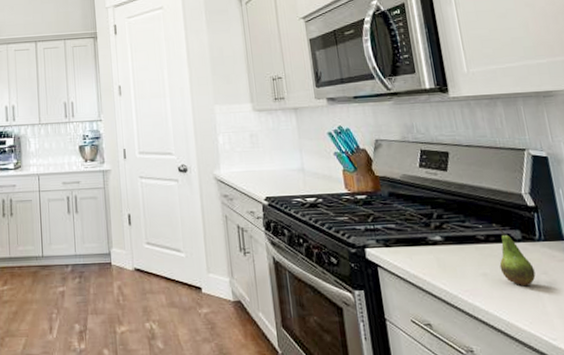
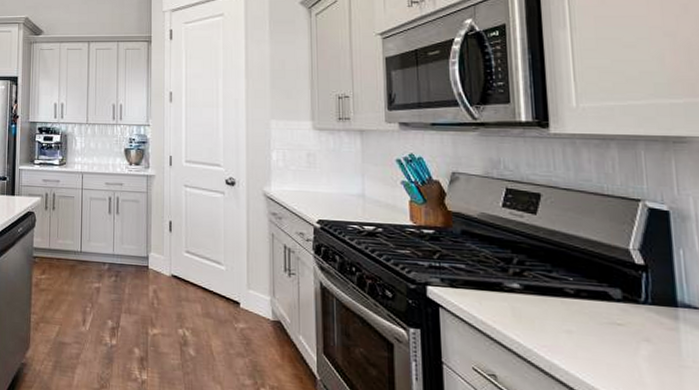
fruit: present [492,224,536,285] -> none [586,278,635,351]

